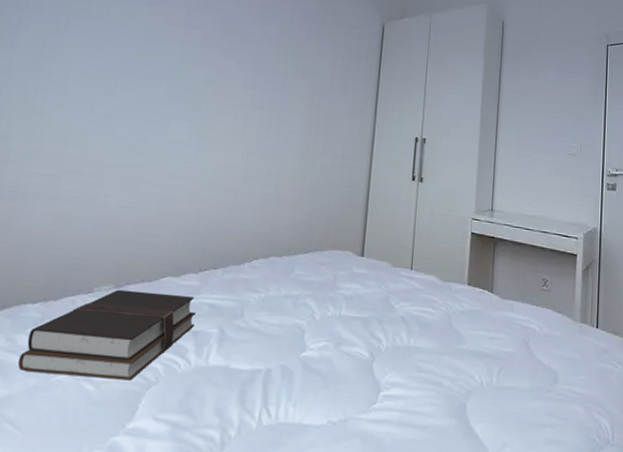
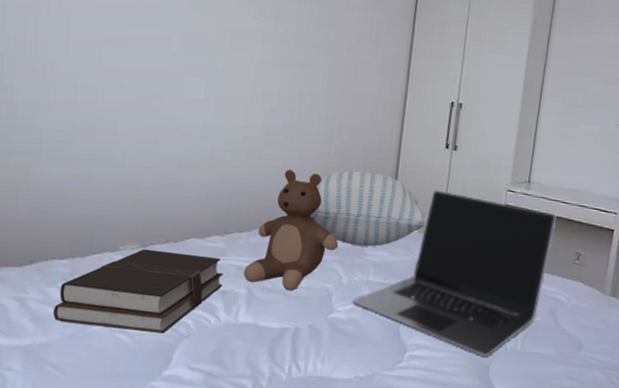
teddy bear: none [216,205,312,328] -> present [243,169,339,291]
pillow: none [283,204,398,280] -> present [310,170,428,247]
laptop: none [324,220,522,394] -> present [352,189,557,357]

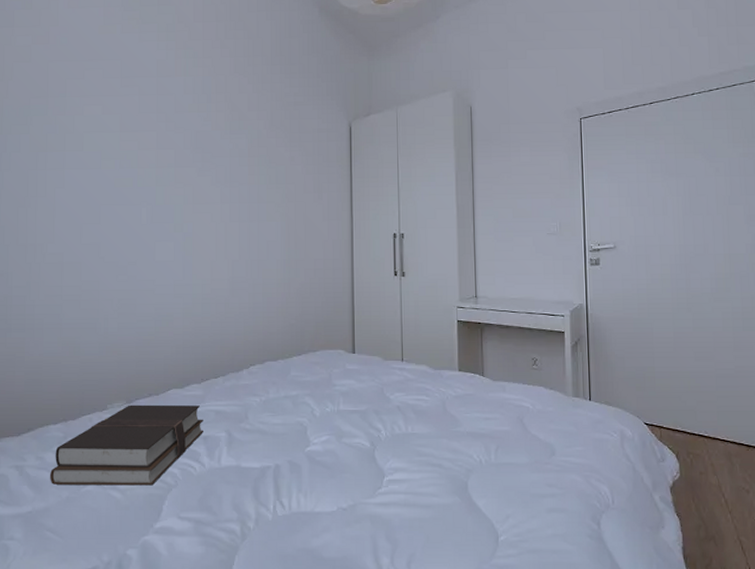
teddy bear: present [243,169,339,291] -> none [222,314,308,428]
pillow: present [310,170,428,247] -> none [278,307,387,377]
laptop: present [352,189,557,357] -> none [326,315,509,473]

